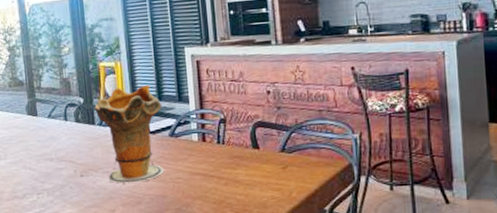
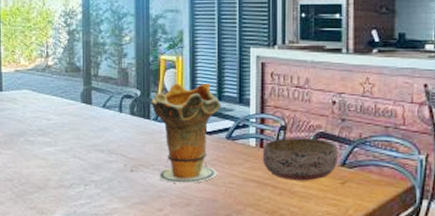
bowl: none [205,128,277,170] -> present [262,138,338,181]

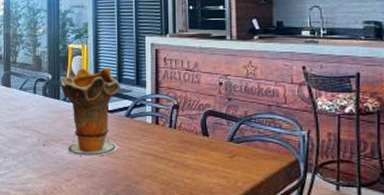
bowl: present [262,138,338,181] -> none [157,115,226,155]

